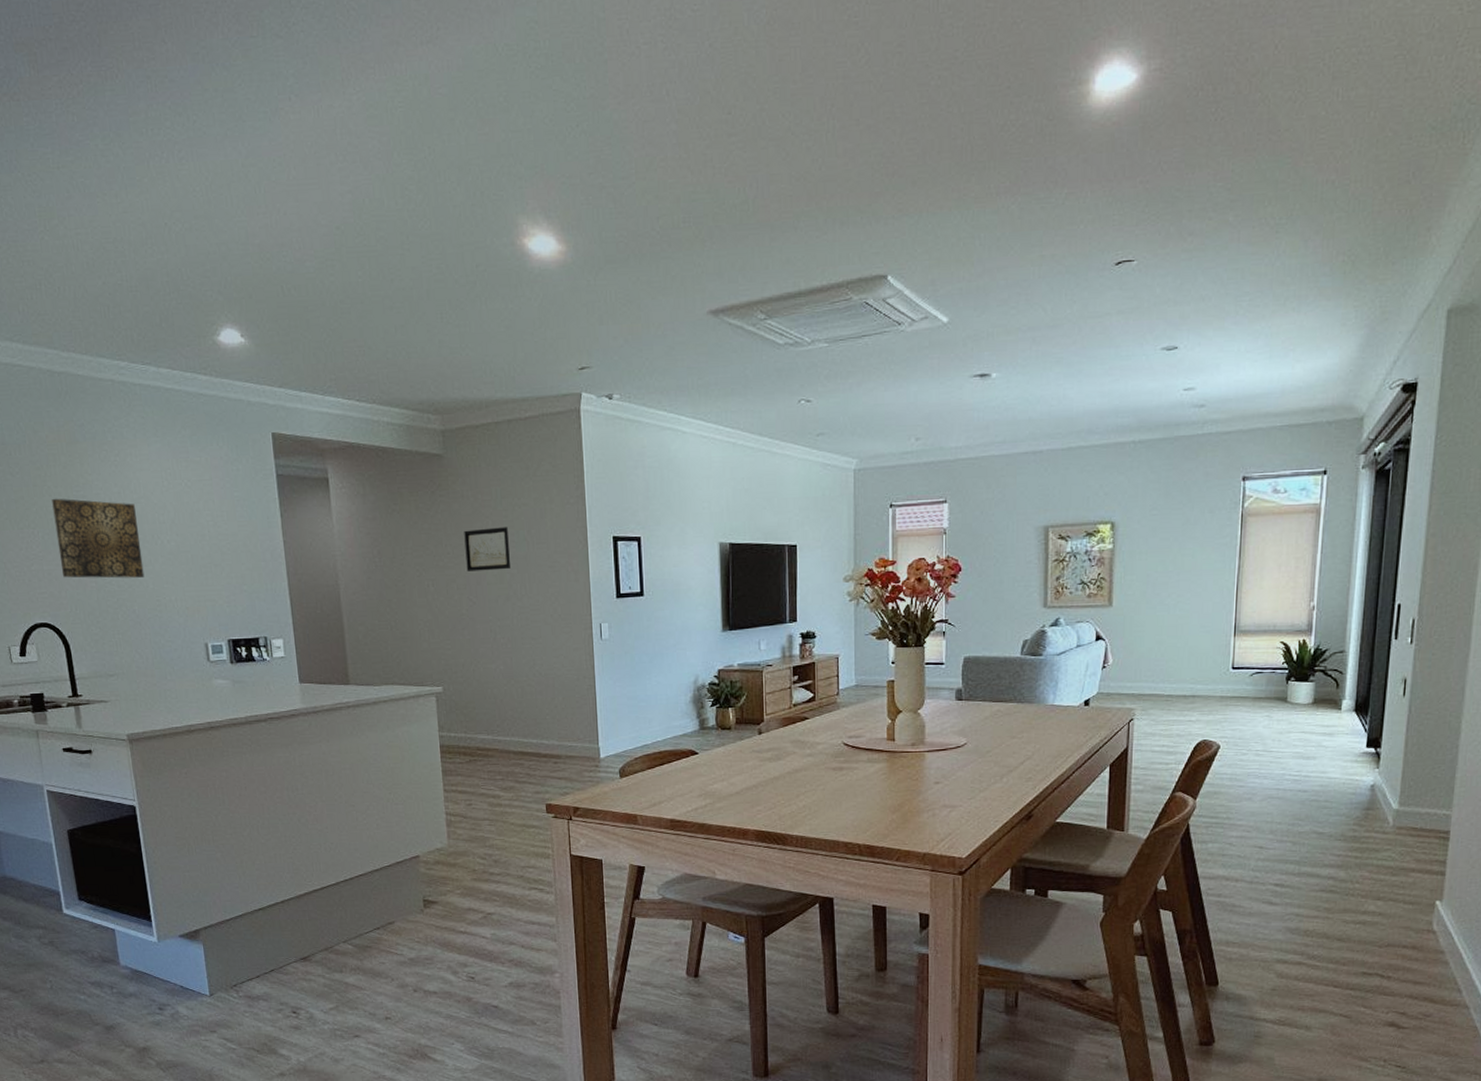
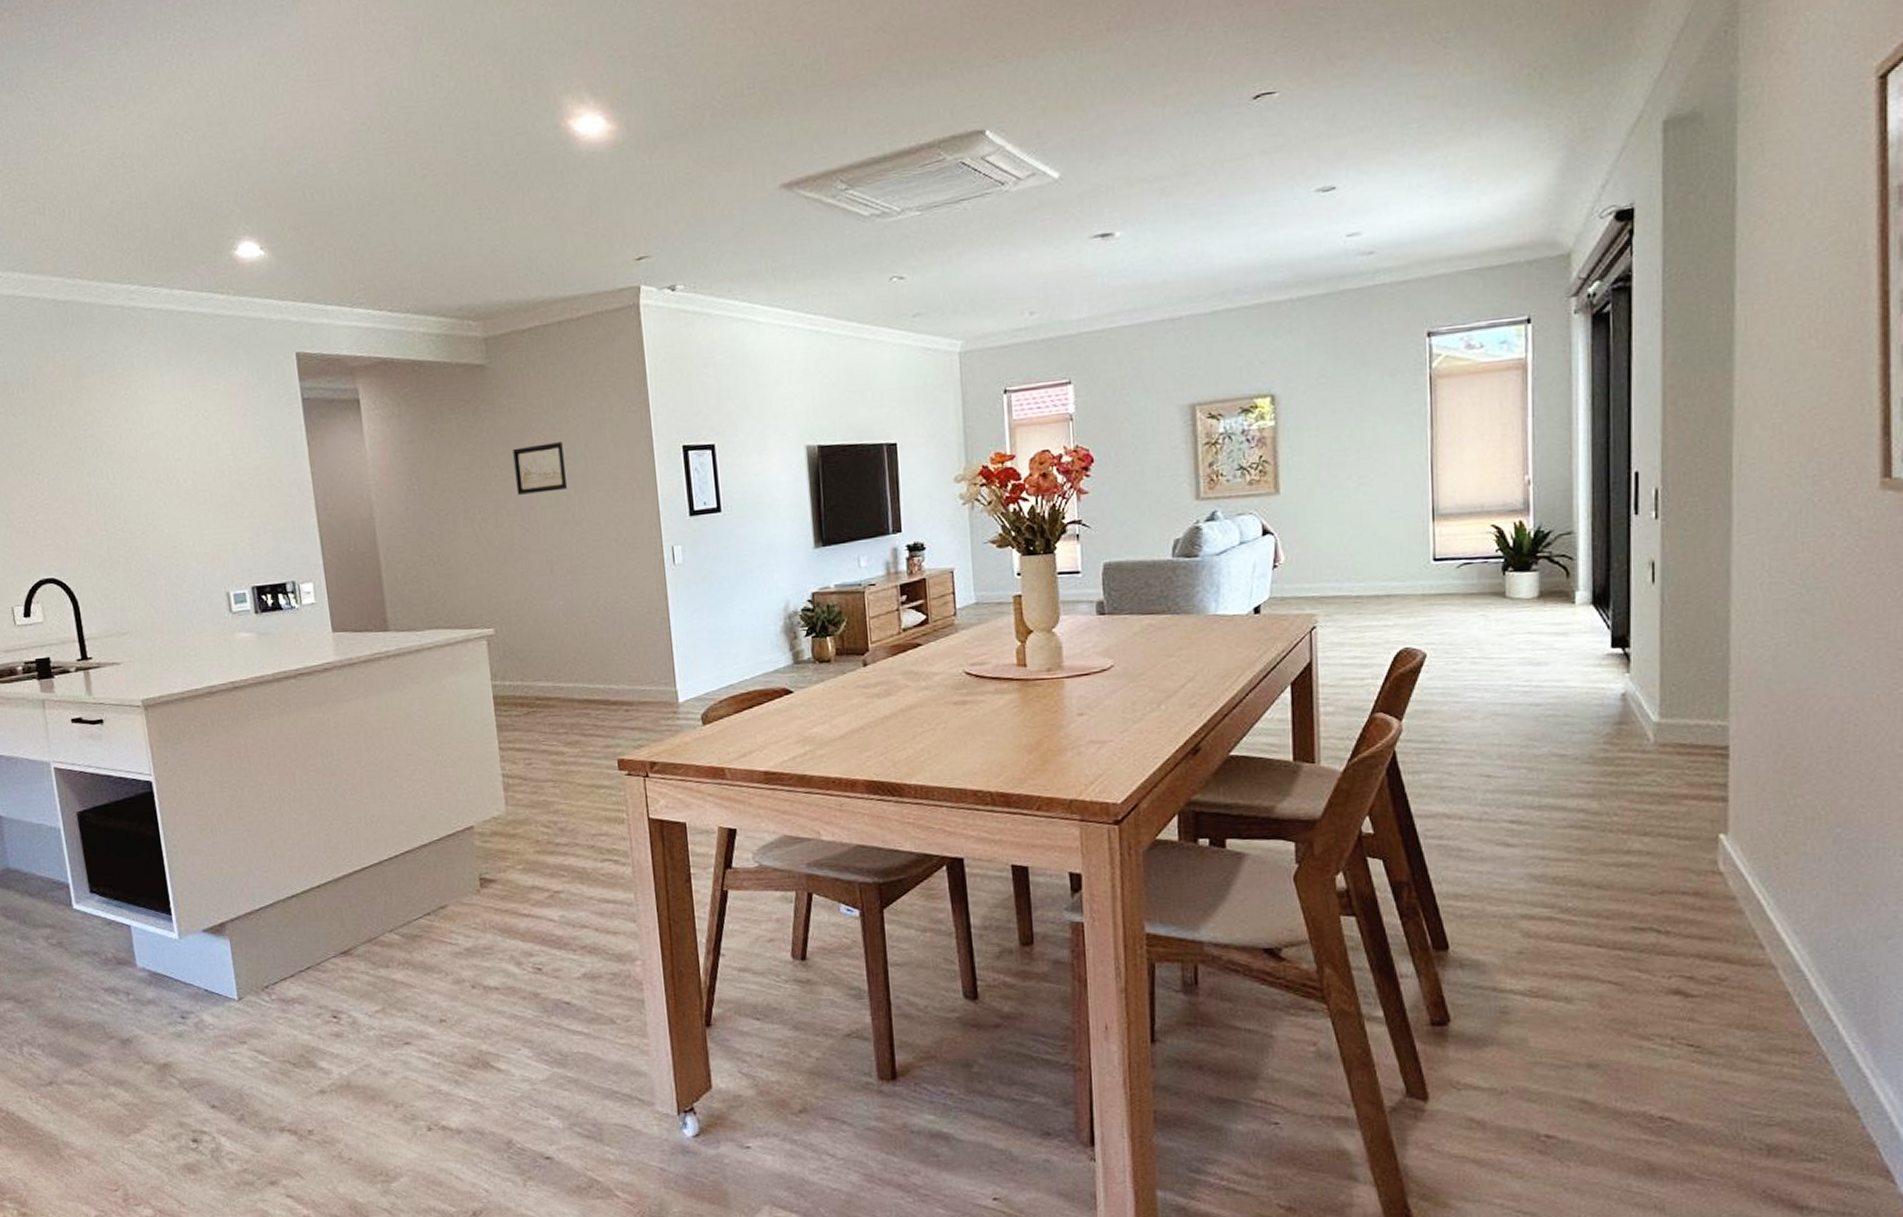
wall art: present [52,498,145,578] -> none [57,439,159,527]

